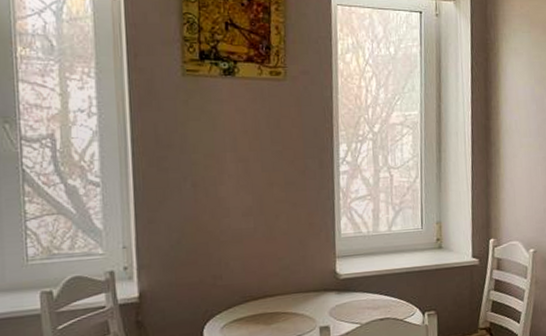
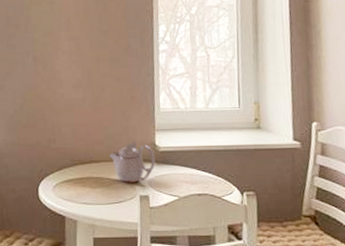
teapot: none [285,270,336,316] -> present [109,141,155,183]

